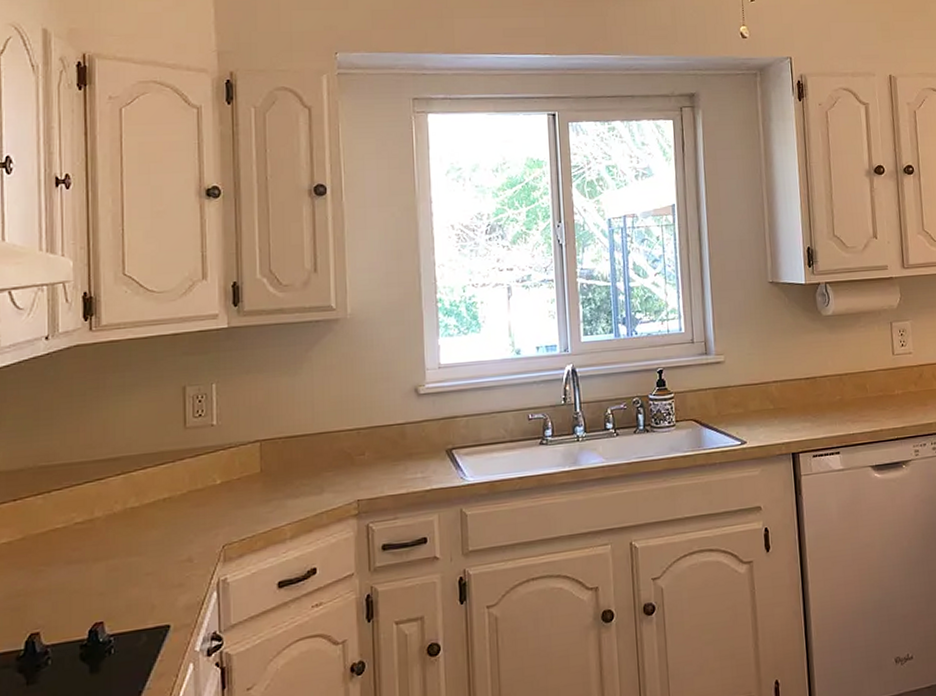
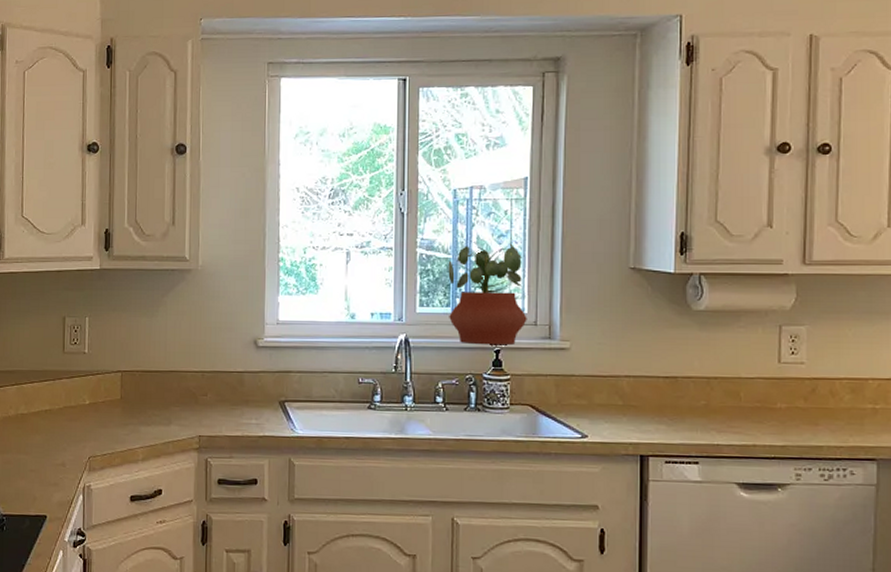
potted plant: none [608,267,685,368] -> present [448,243,527,346]

